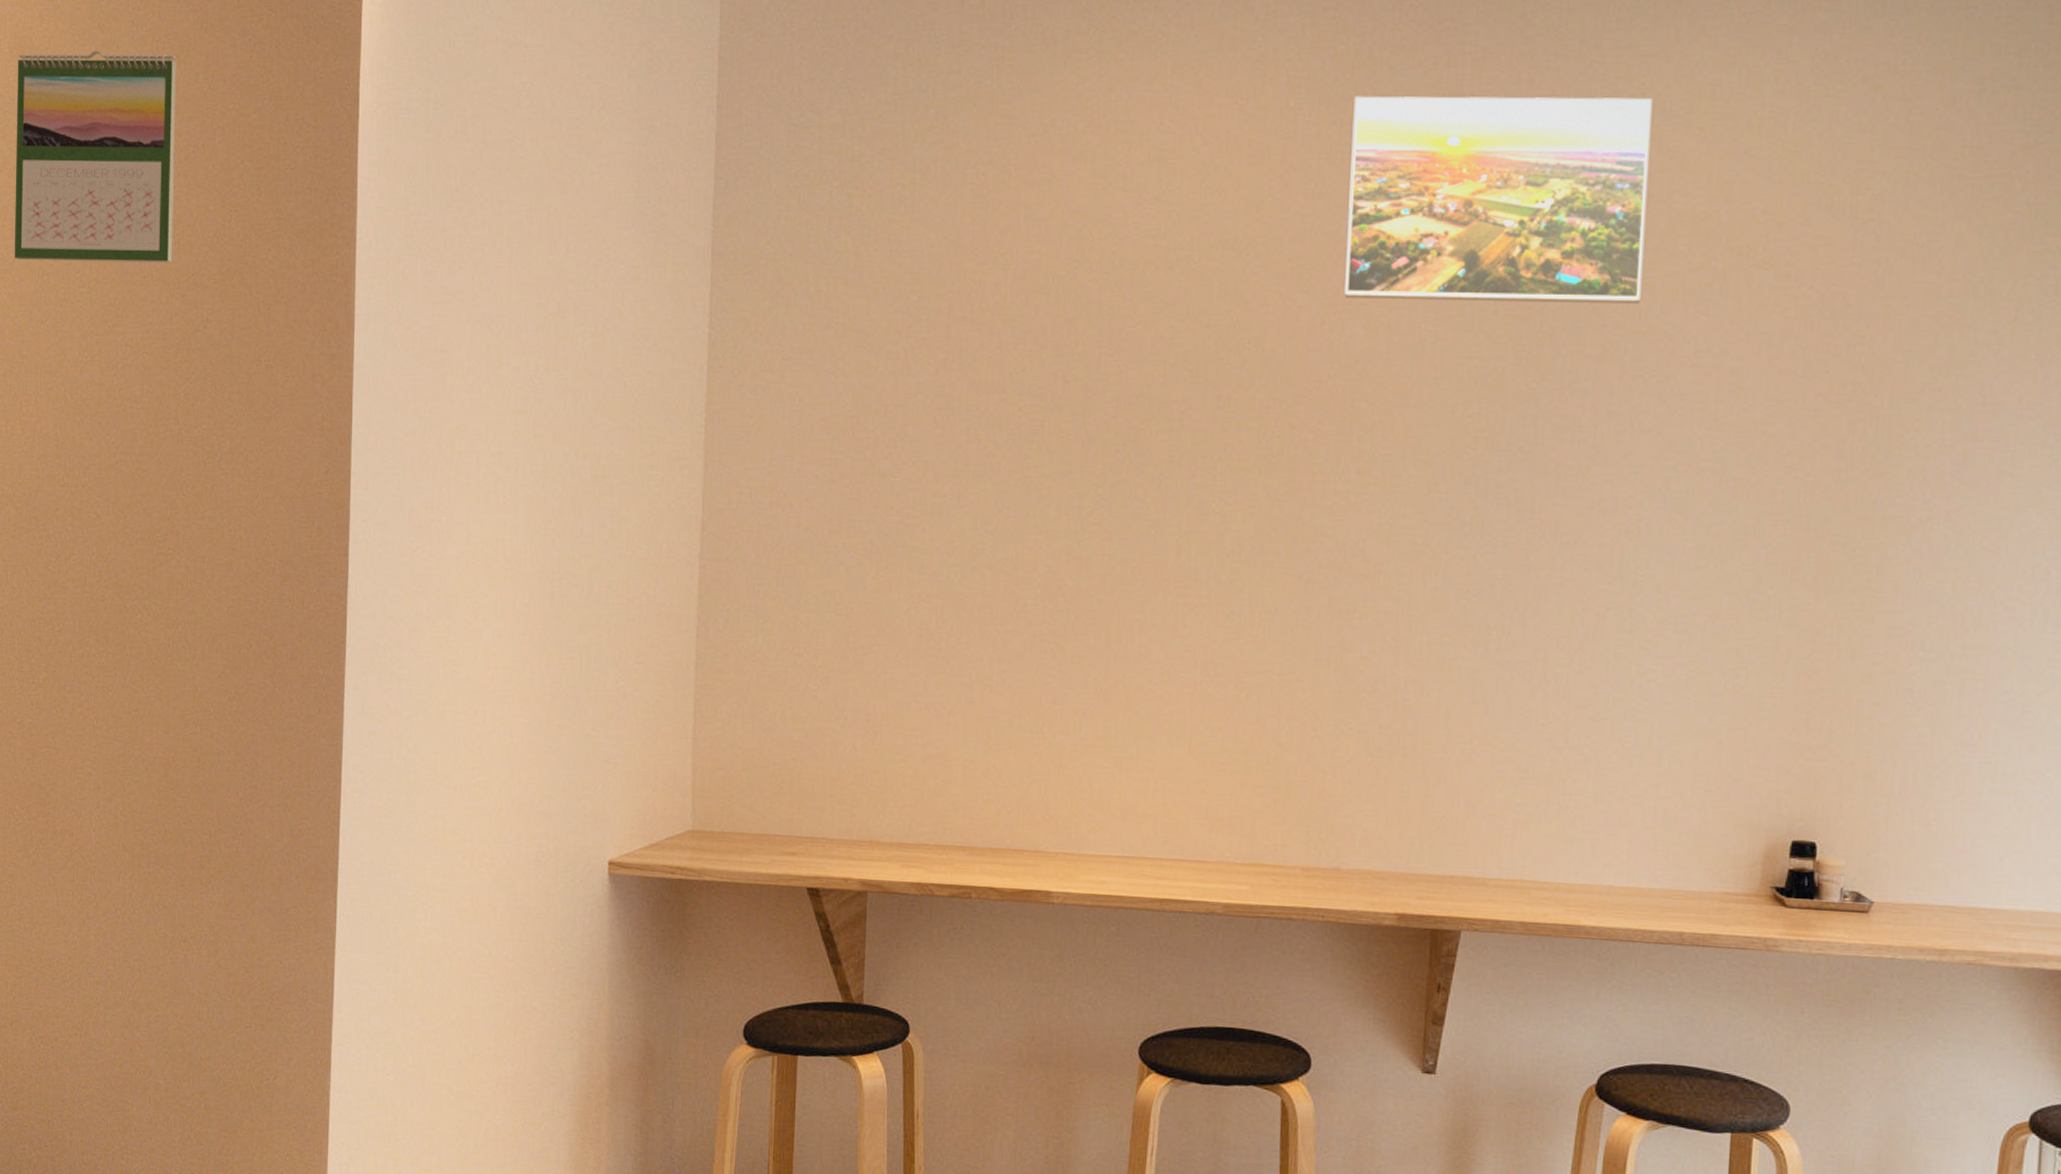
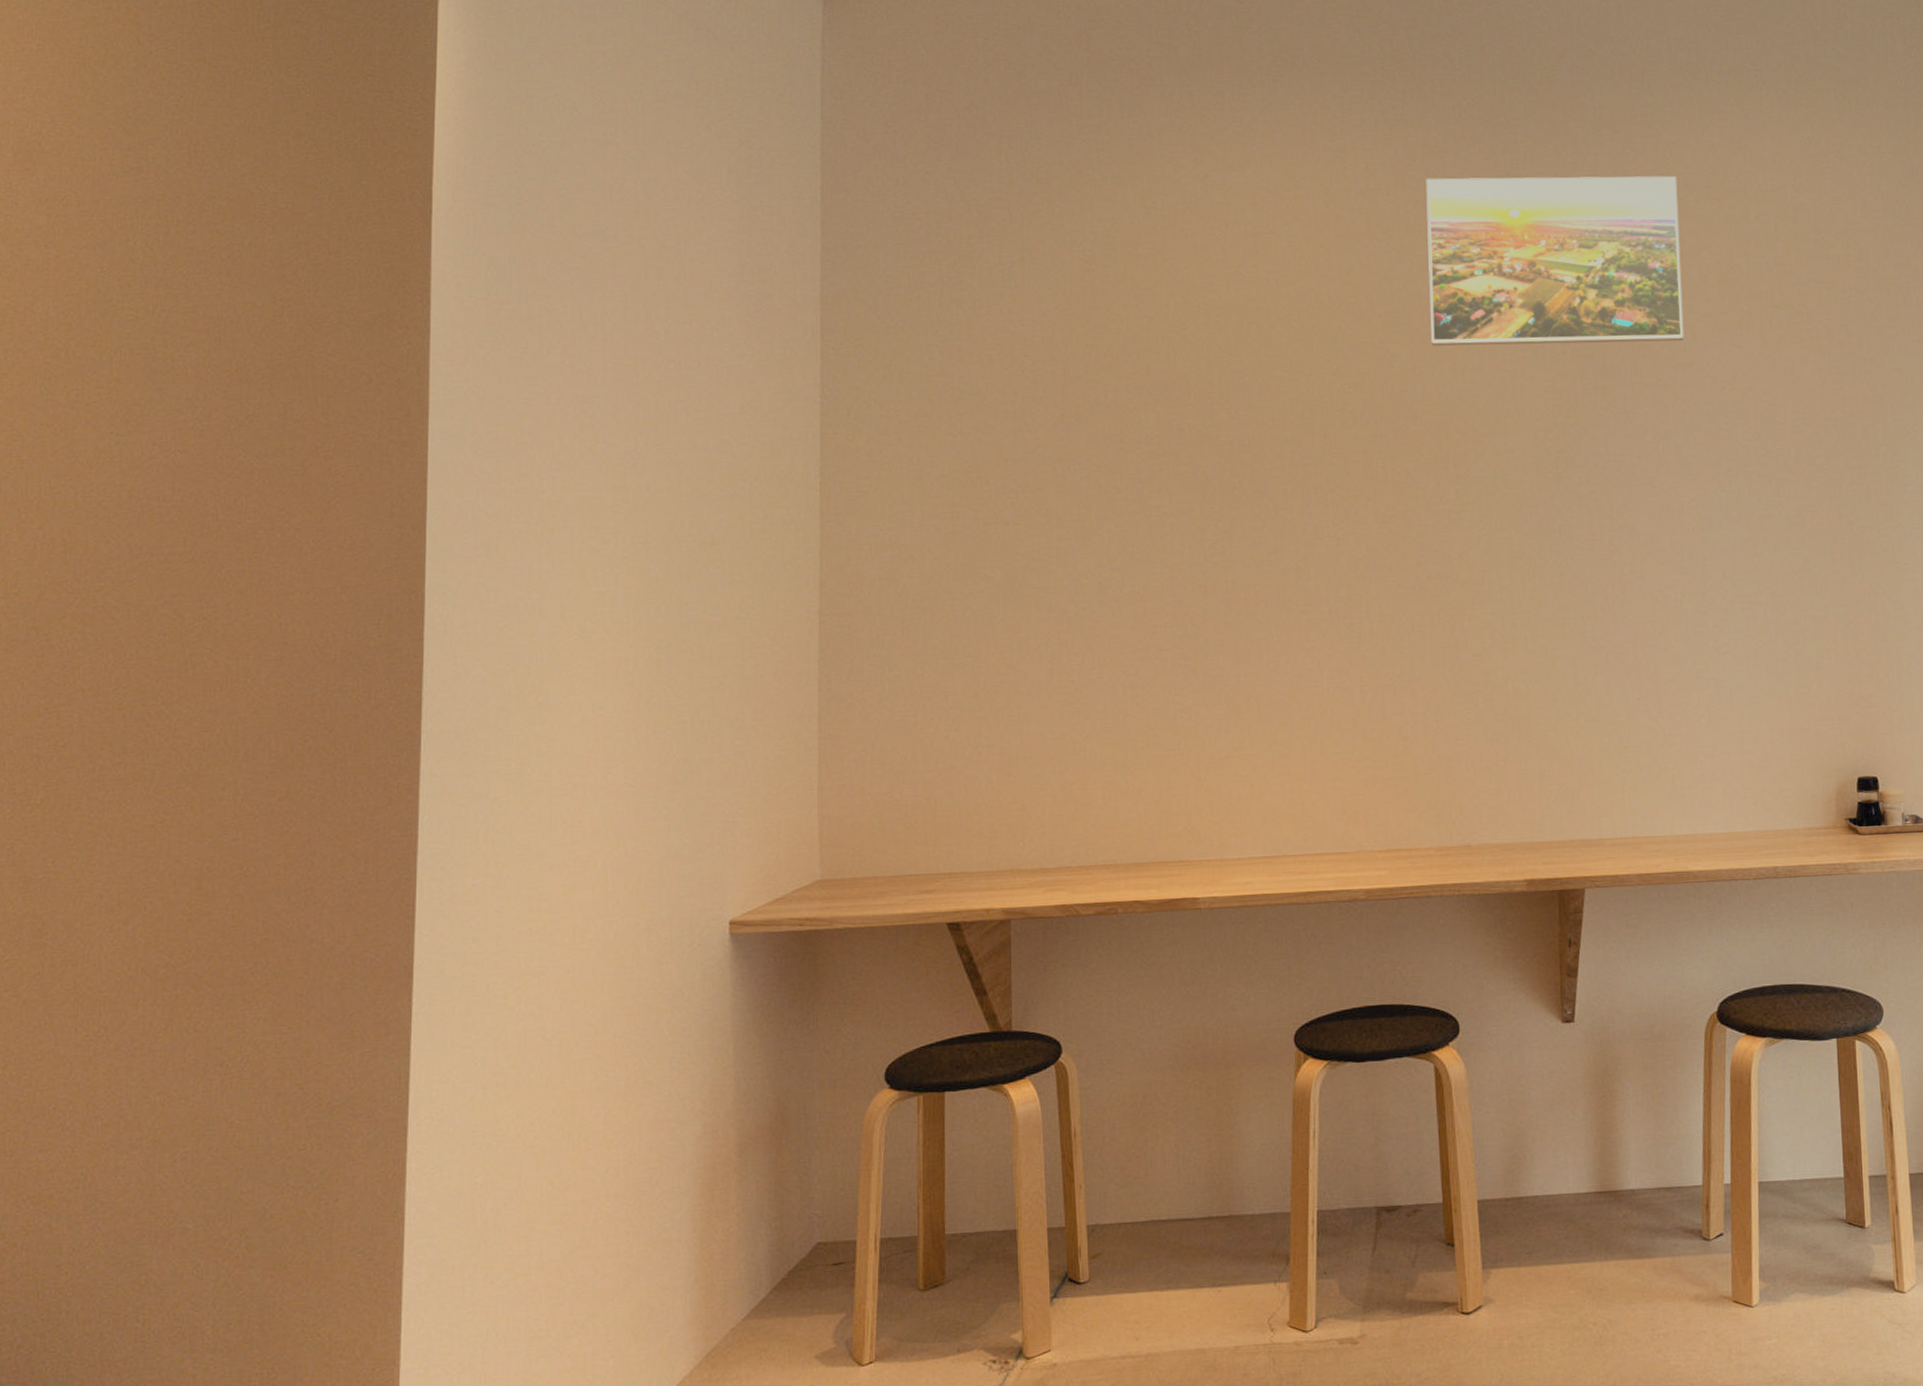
calendar: present [14,50,176,263] -> none [14,153,218,364]

